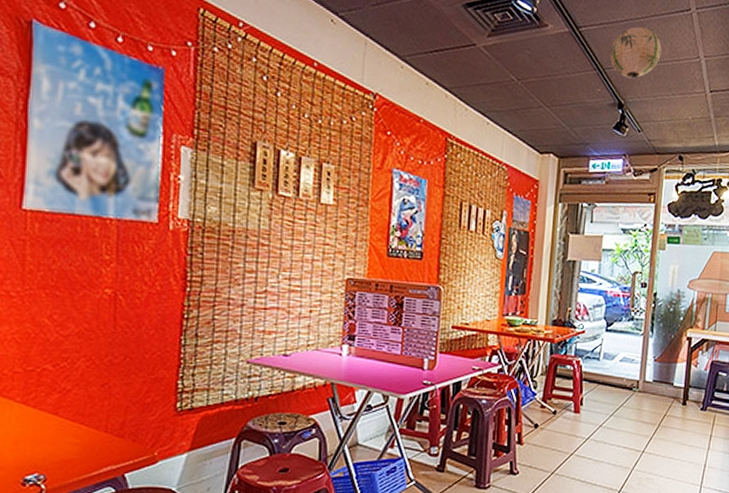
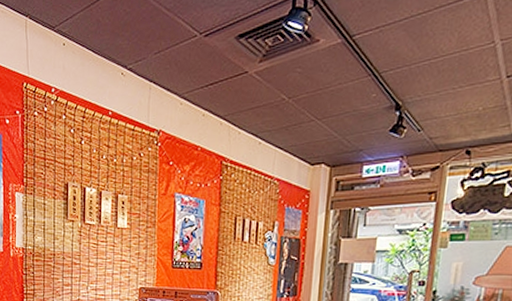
paper lantern: present [609,26,662,79] -> none [386,21,448,78]

